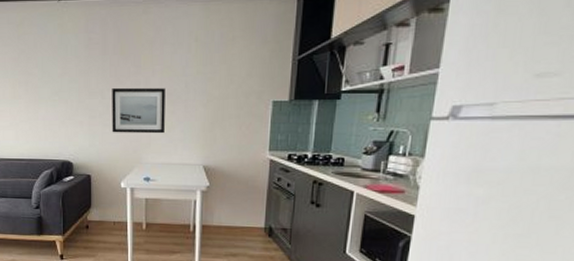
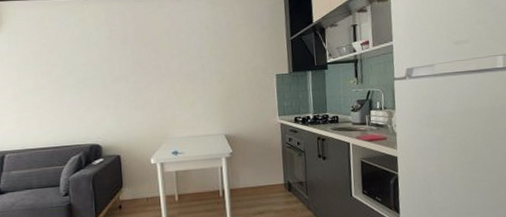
wall art: present [112,88,165,134] -> none [135,70,187,113]

